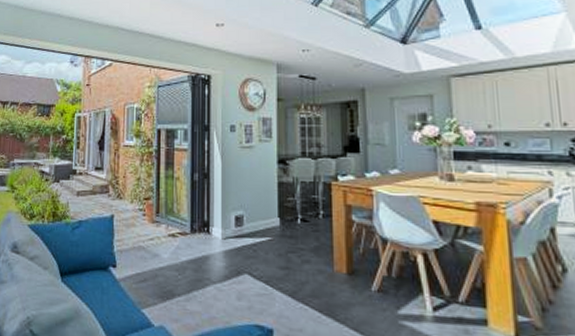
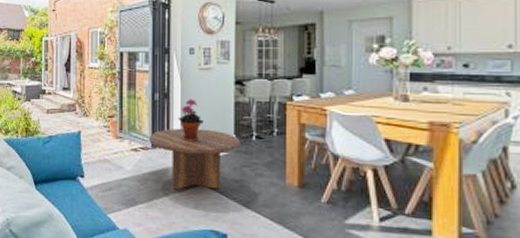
coffee table: none [188,210,284,280] -> present [149,128,240,190]
potted plant: none [218,179,247,225] -> present [178,99,204,141]

